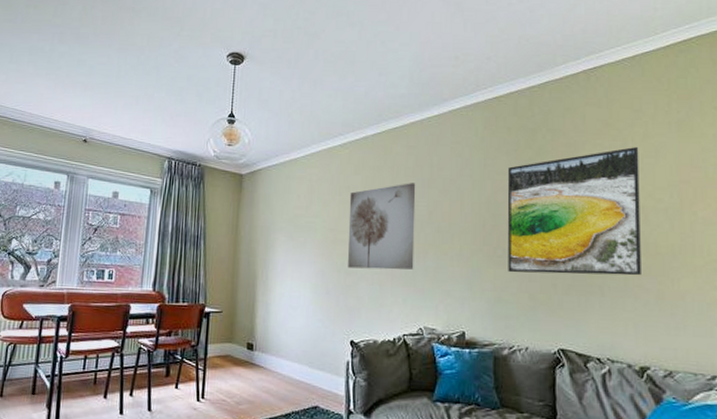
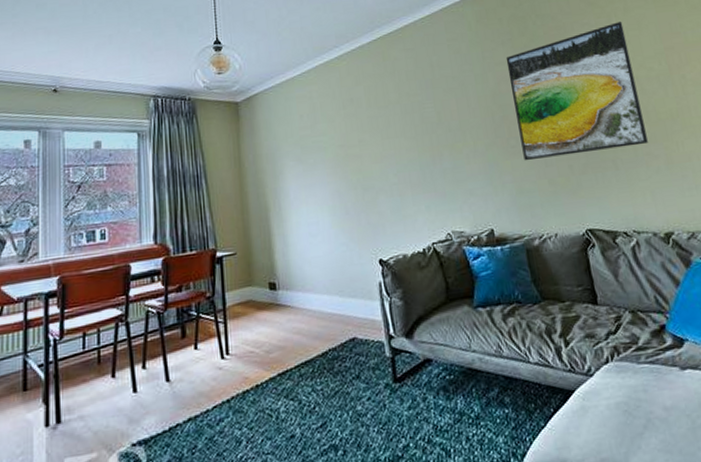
wall art: present [348,183,416,270] -> none [354,85,432,183]

